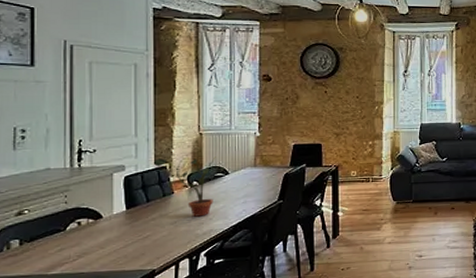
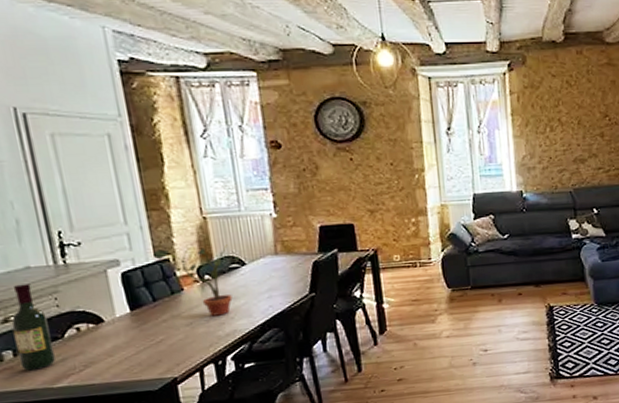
wine bottle: none [23,182,56,258] -> present [11,283,56,371]

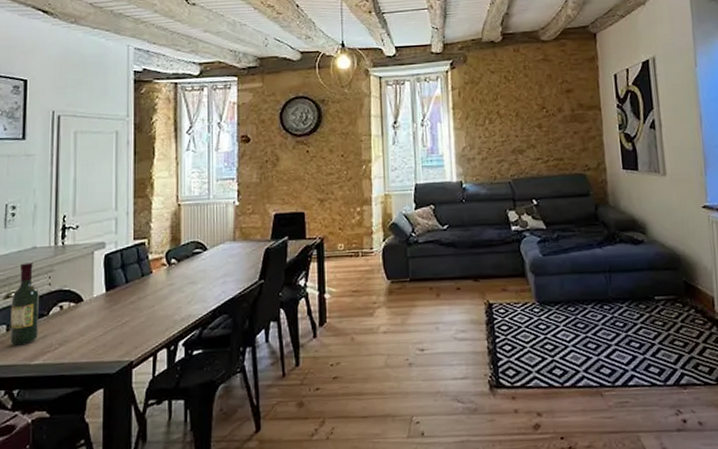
potted plant: present [152,244,239,316] -> none [132,230,203,300]

